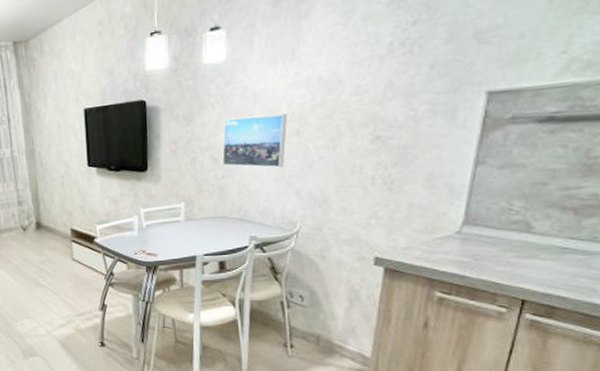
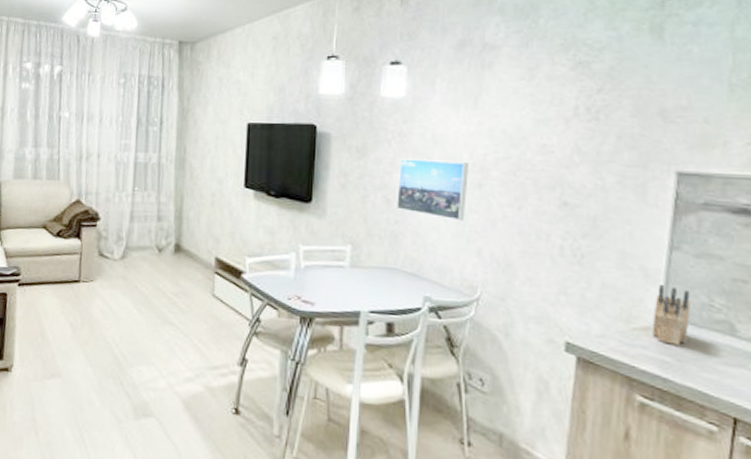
knife block: none [453,198,491,247] -> present [652,285,691,345]

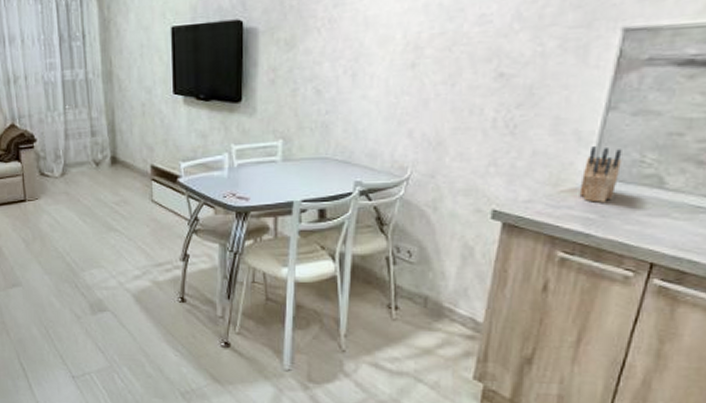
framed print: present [397,159,468,221] -> none [327,42,402,105]

